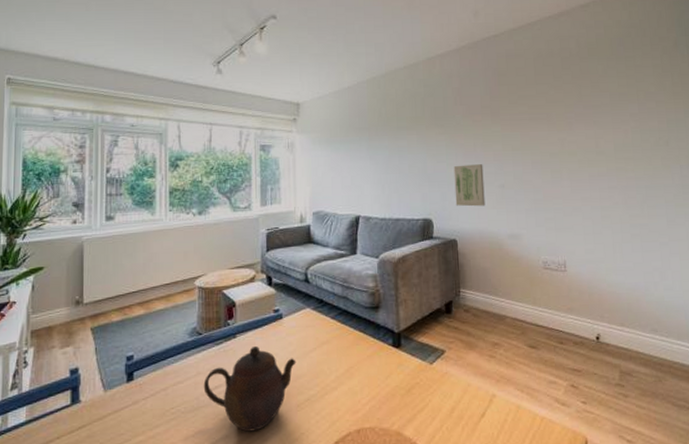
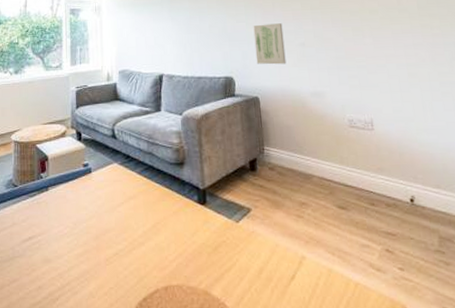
teapot: present [203,345,296,432] -> none [18,198,105,284]

